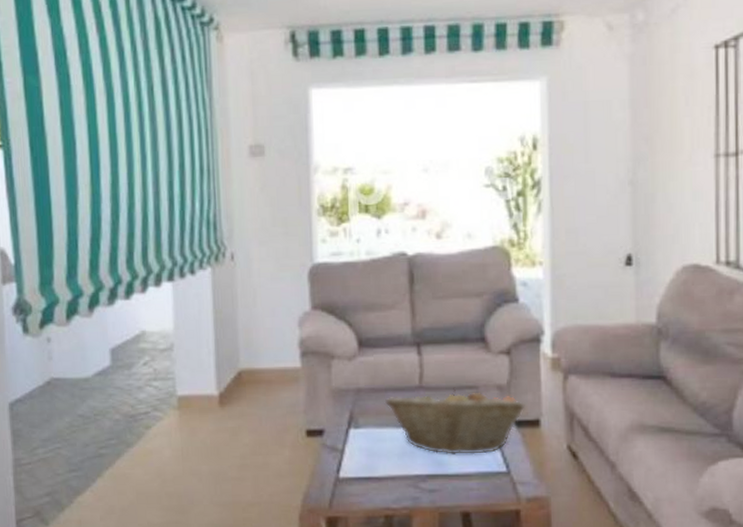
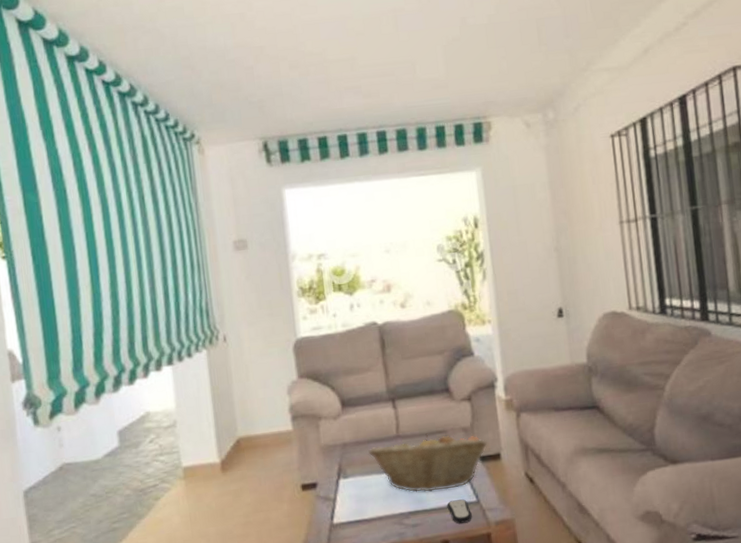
remote control: none [471,468,500,495] -> present [447,499,472,524]

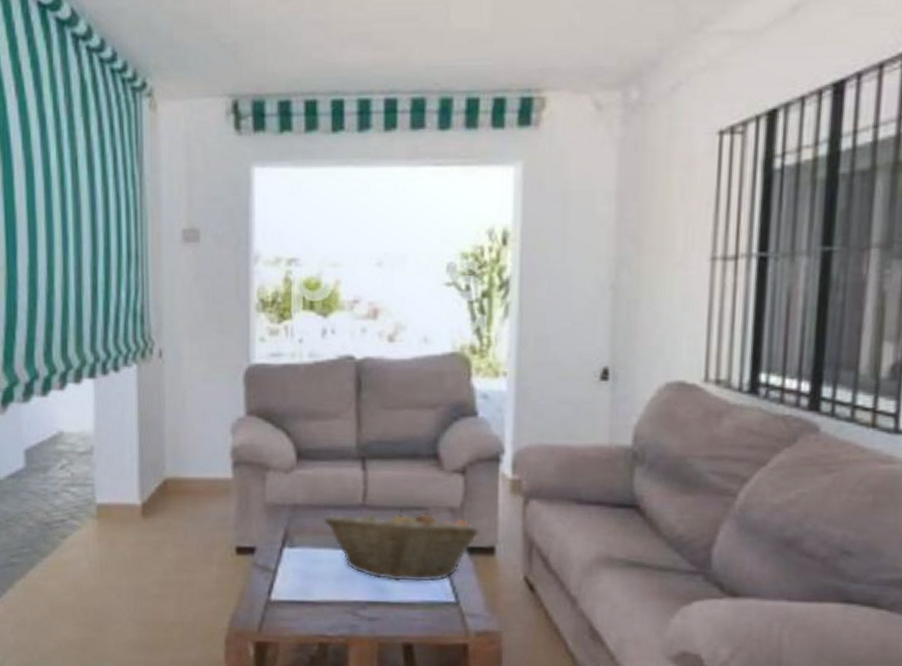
remote control: present [447,499,472,524] -> none [416,596,447,627]

